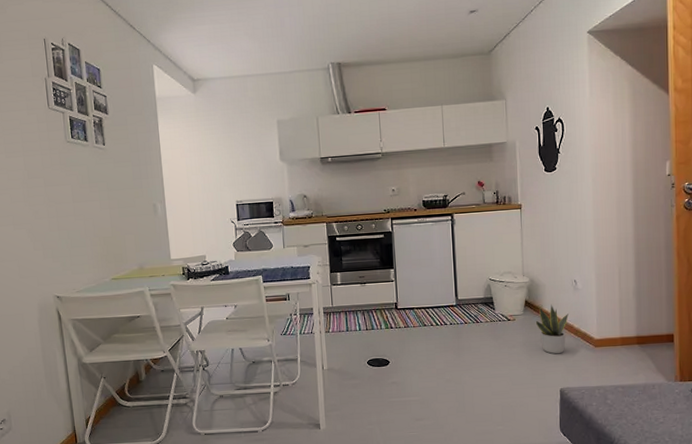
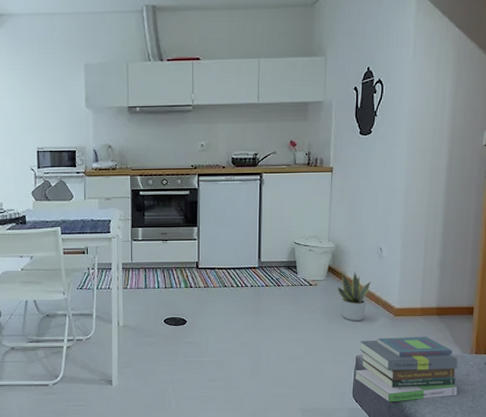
books: none [560,366,666,435] -> present [354,337,458,403]

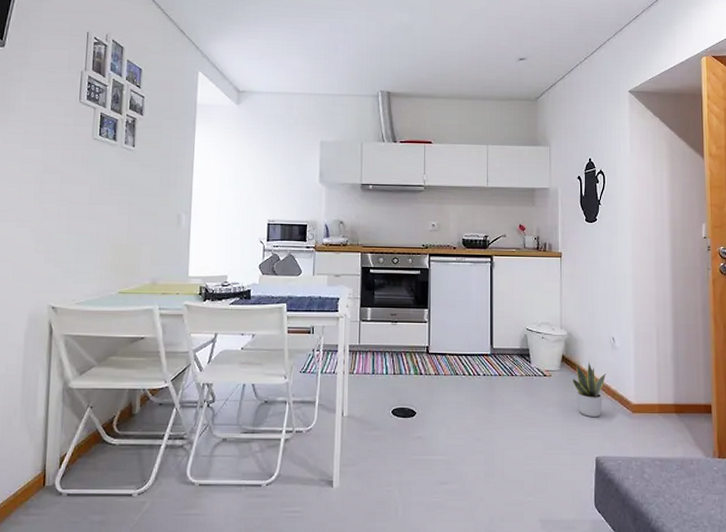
books: present [354,337,458,403] -> none [595,437,705,514]

